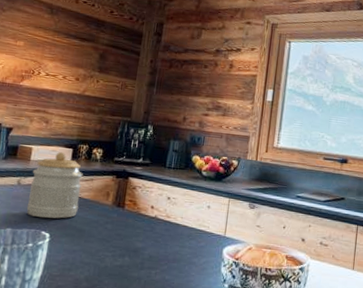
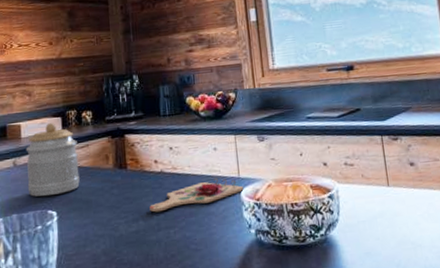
cutting board: none [137,232,227,254] -> present [149,177,244,213]

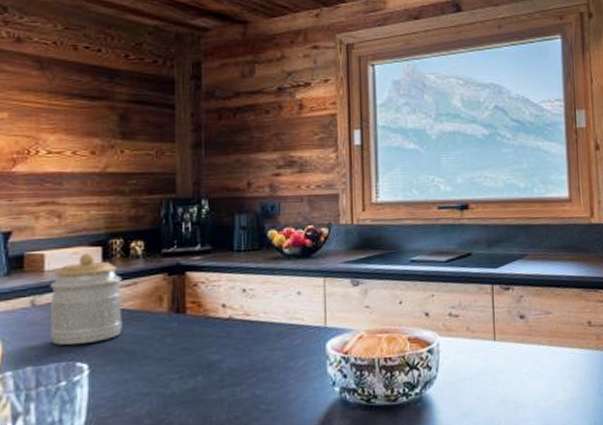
cutting board: present [149,177,244,213] -> none [212,326,330,367]

